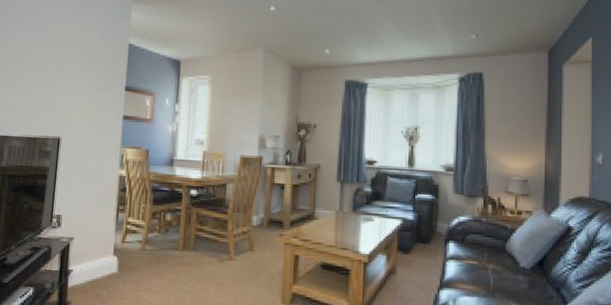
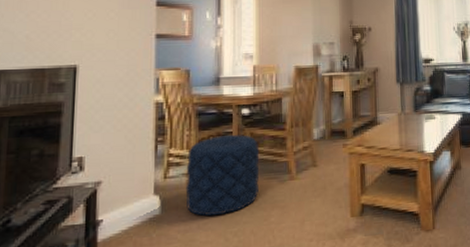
pouf: none [138,212,203,282] -> present [185,135,260,216]

